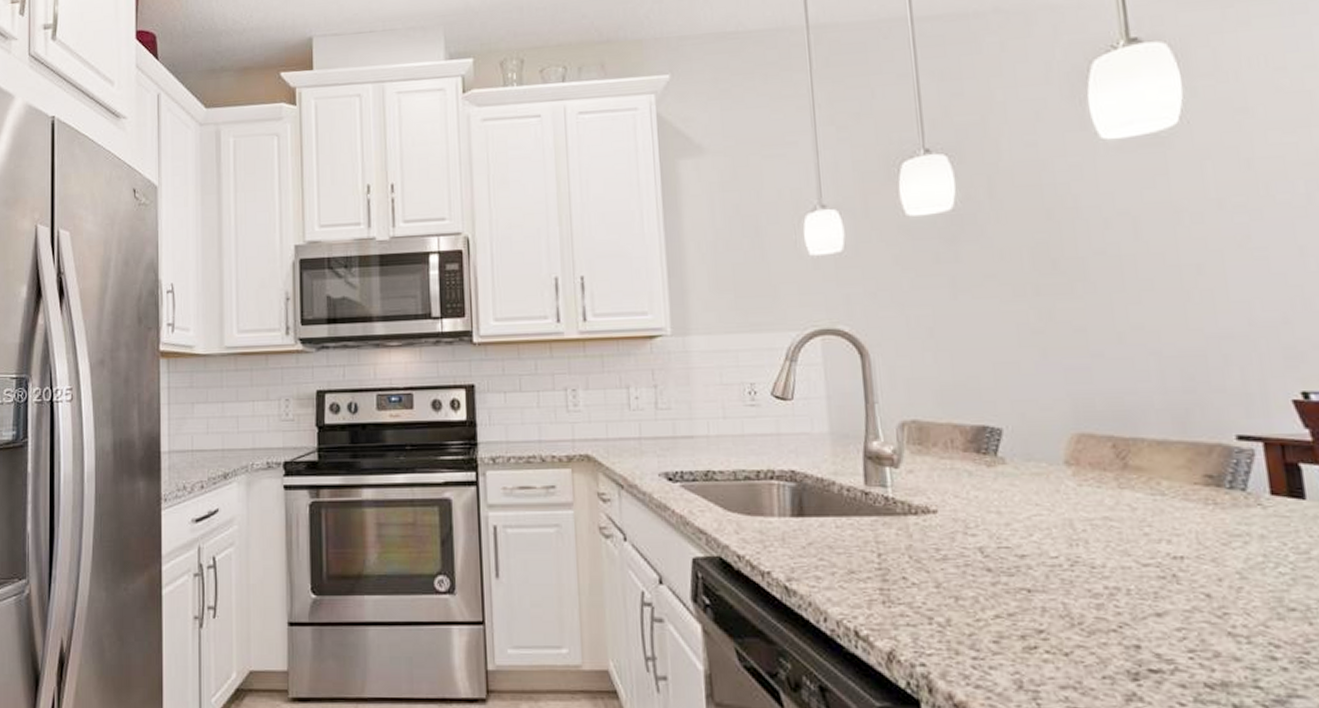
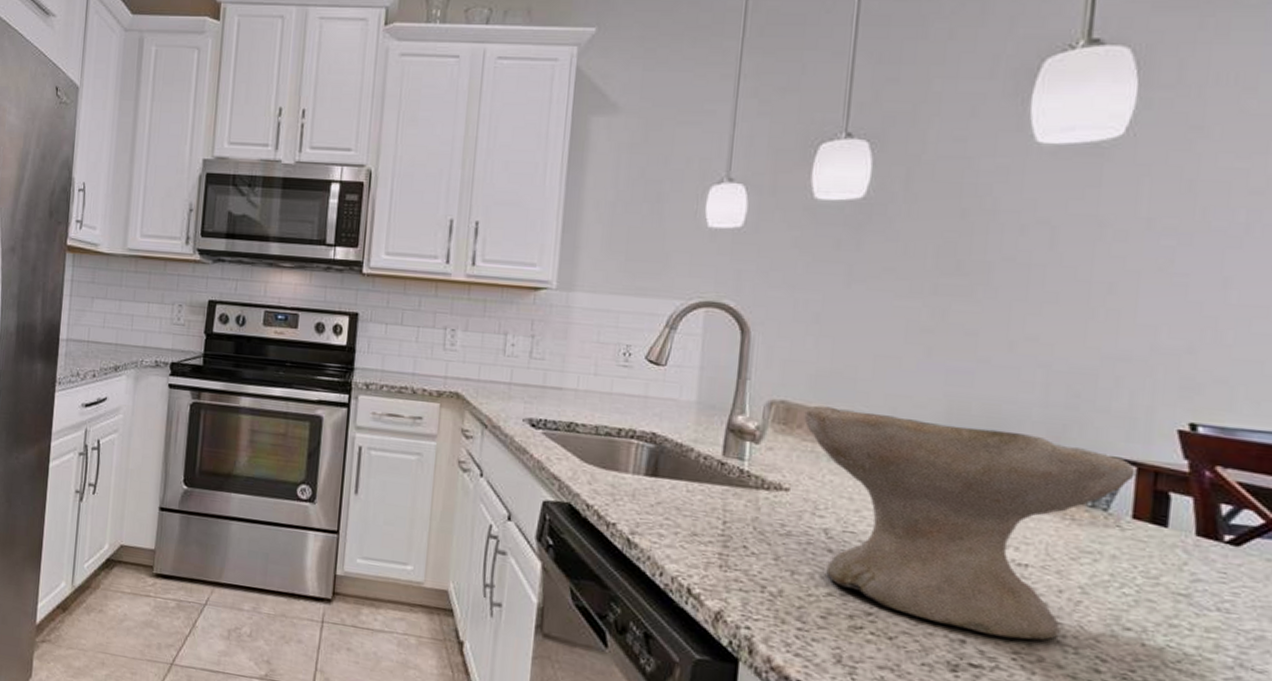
bowl: none [937,420,1264,637] -> present [804,405,1136,641]

